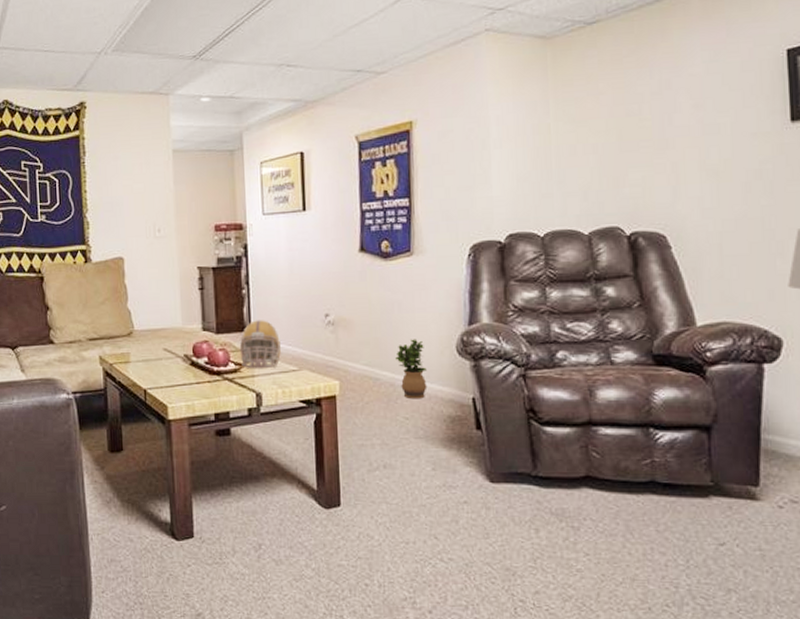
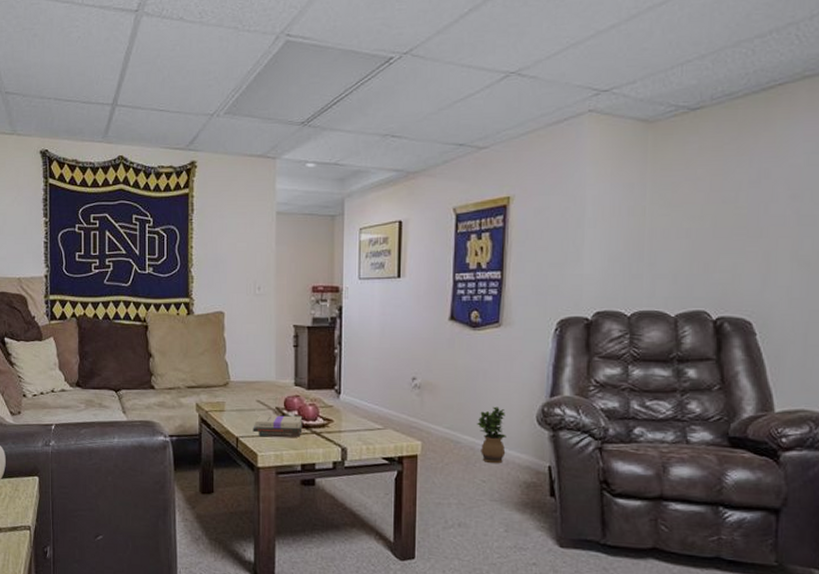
books: none [161,362,214,387] -> present [253,415,303,438]
football helmet: present [239,320,282,369] -> none [328,379,369,426]

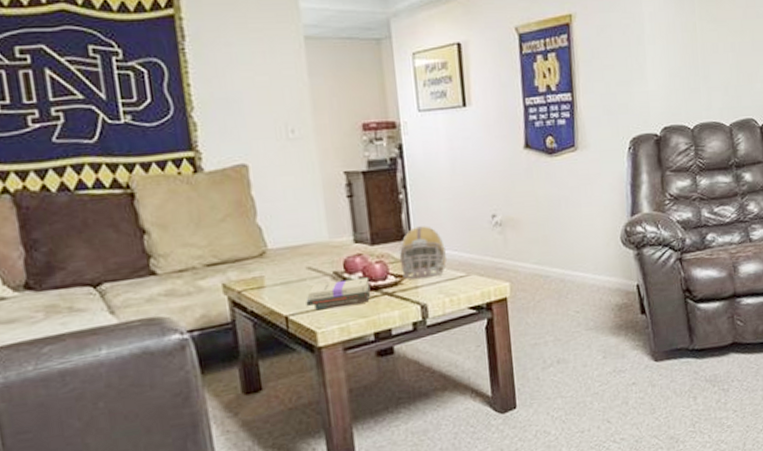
football helmet: none [328,379,369,426] -> present [399,226,447,281]
potted plant: present [477,406,506,463] -> none [564,233,596,292]

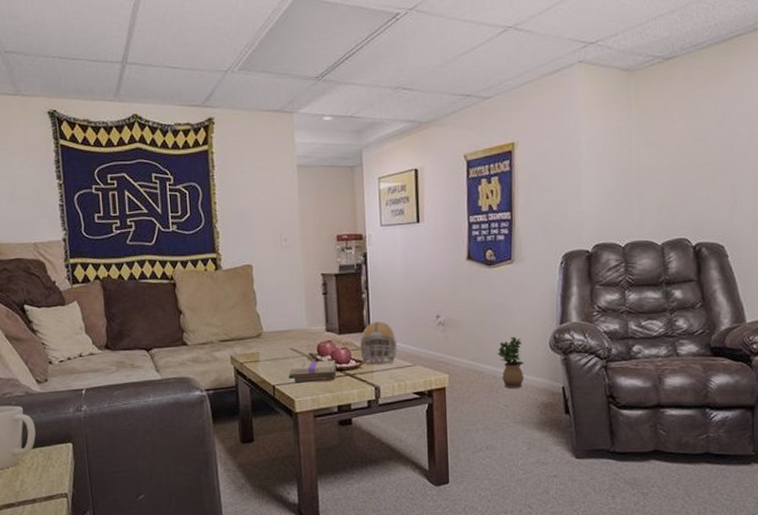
potted plant: none [564,233,596,292] -> present [497,336,524,388]

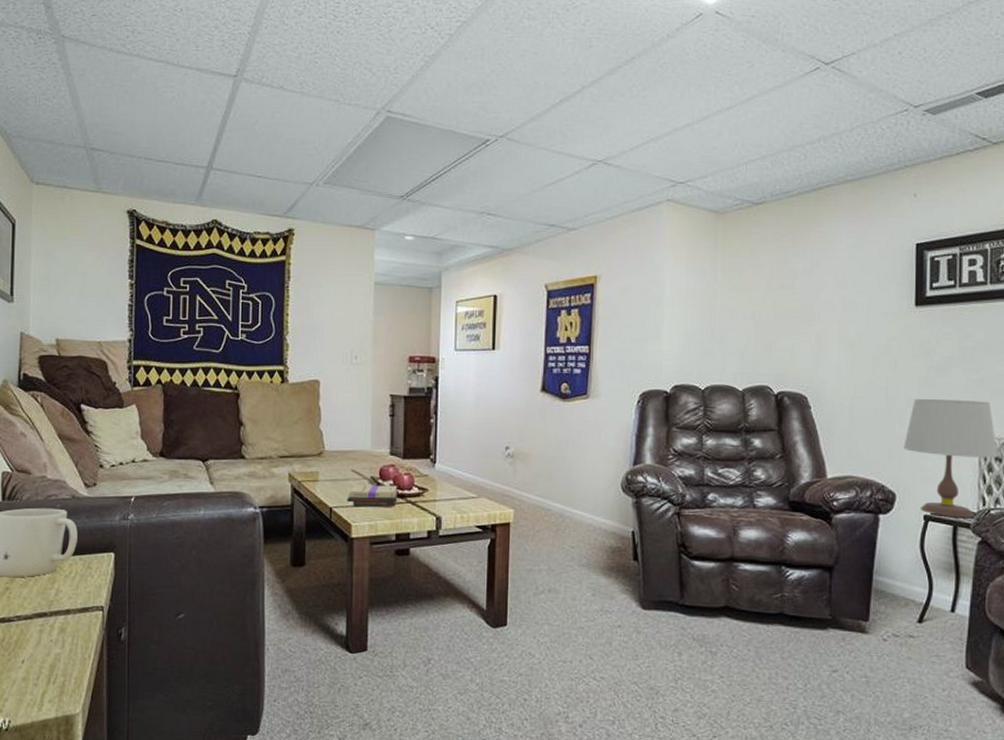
football helmet: present [360,321,398,366] -> none [424,448,463,495]
potted plant: present [497,336,524,388] -> none [566,474,593,529]

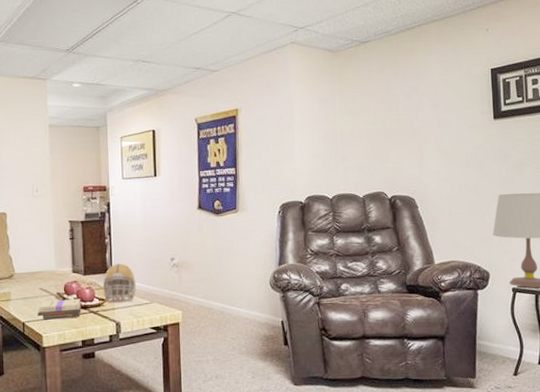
football helmet: none [424,448,463,495] -> present [103,263,137,304]

